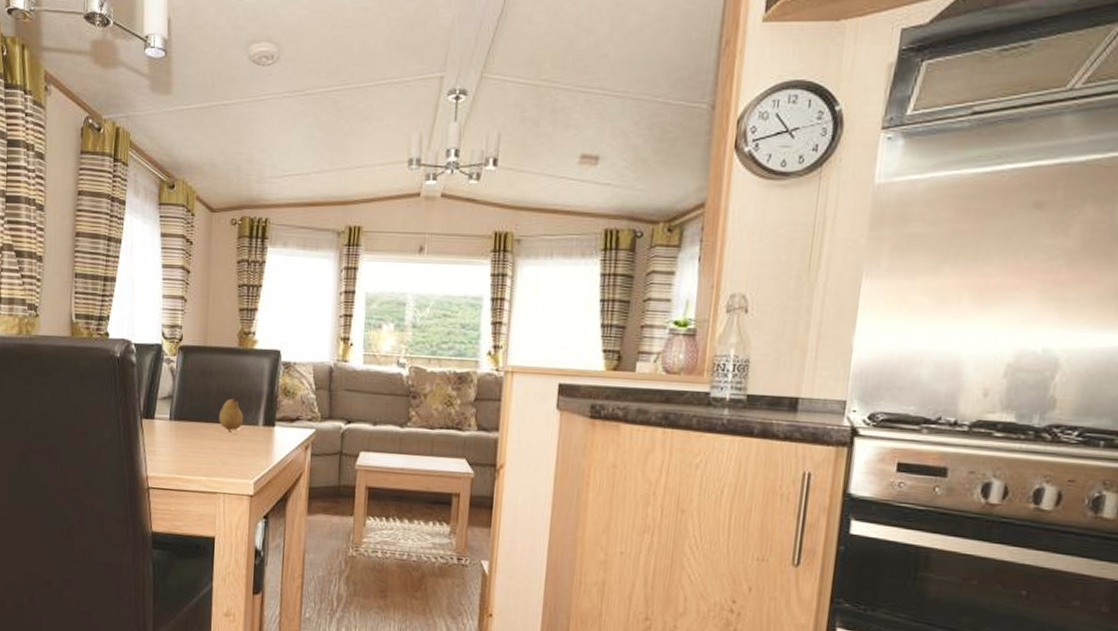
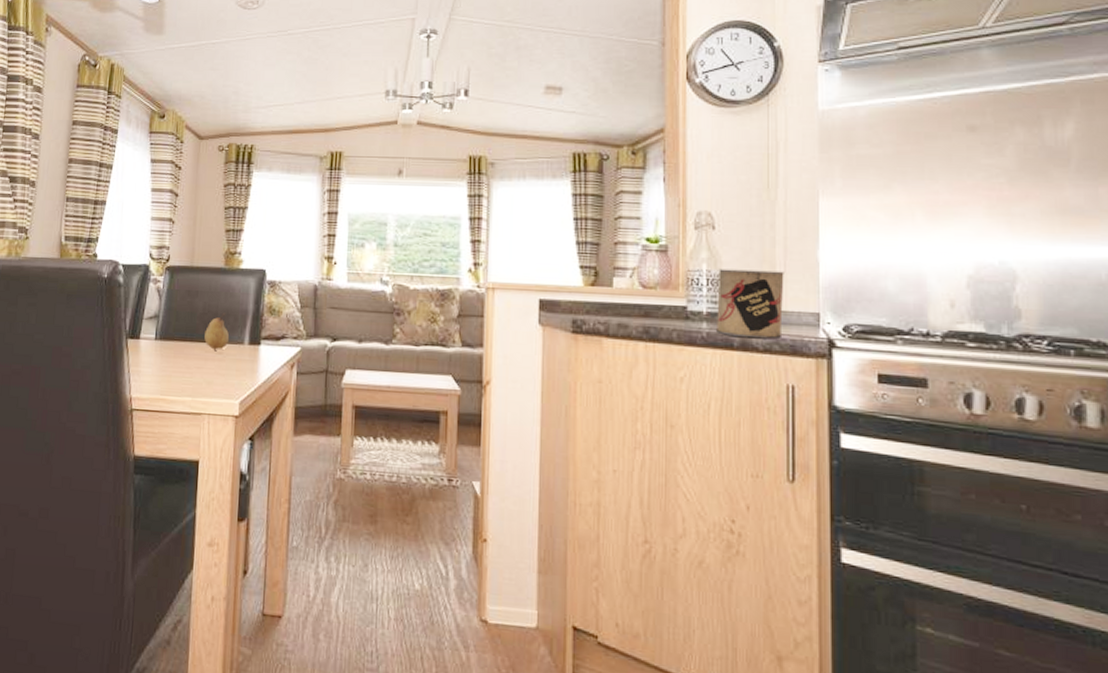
tin can: none [738,354,815,427] -> present [717,269,784,340]

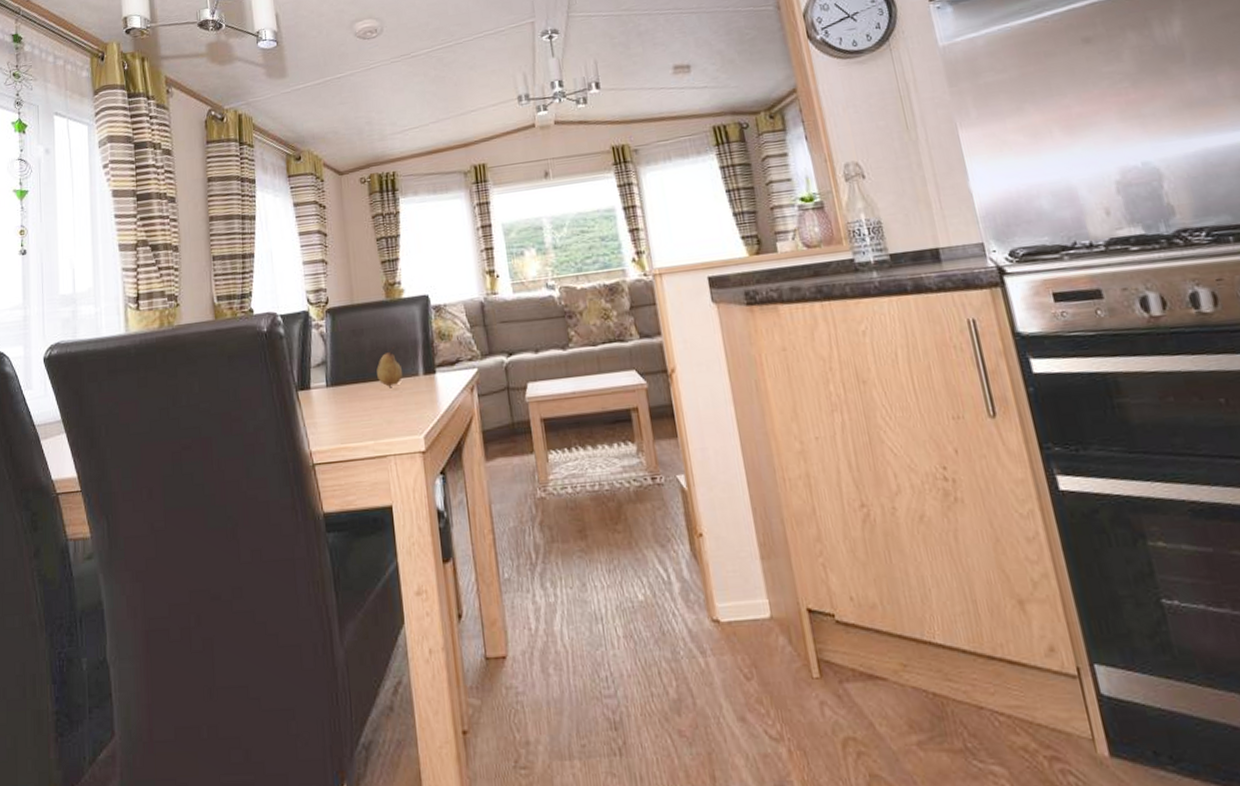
tin can: present [717,269,784,340] -> none [877,208,952,281]

